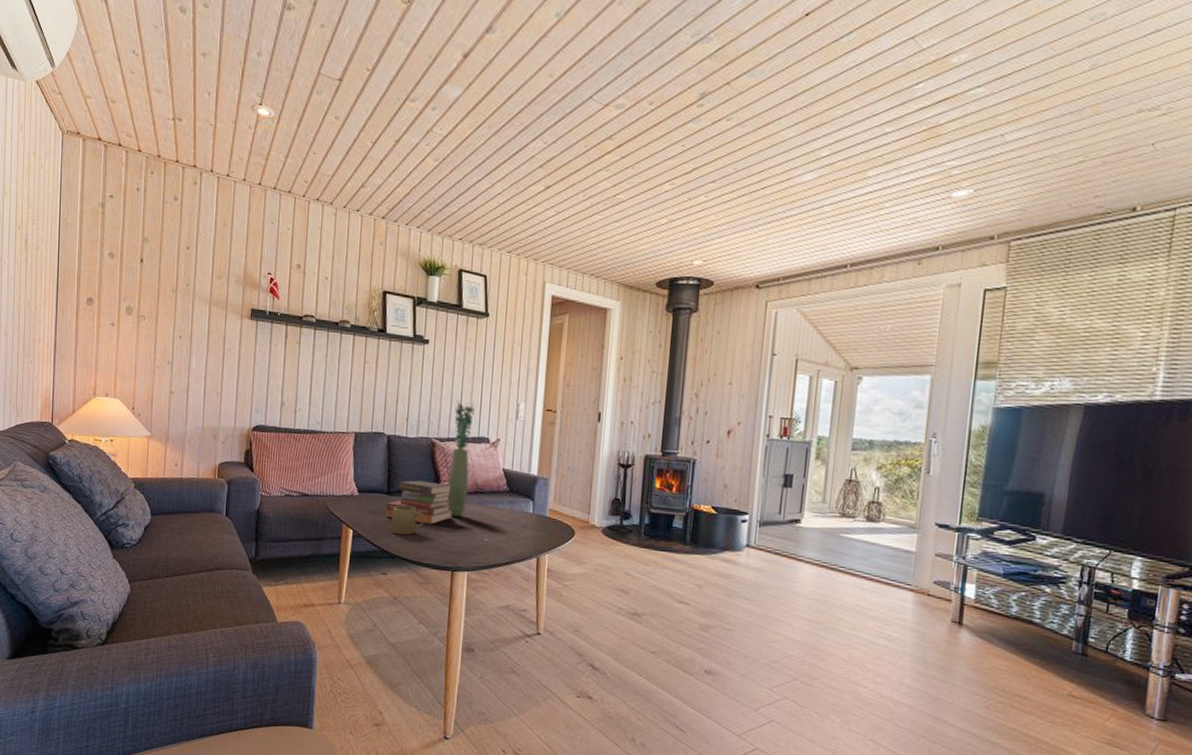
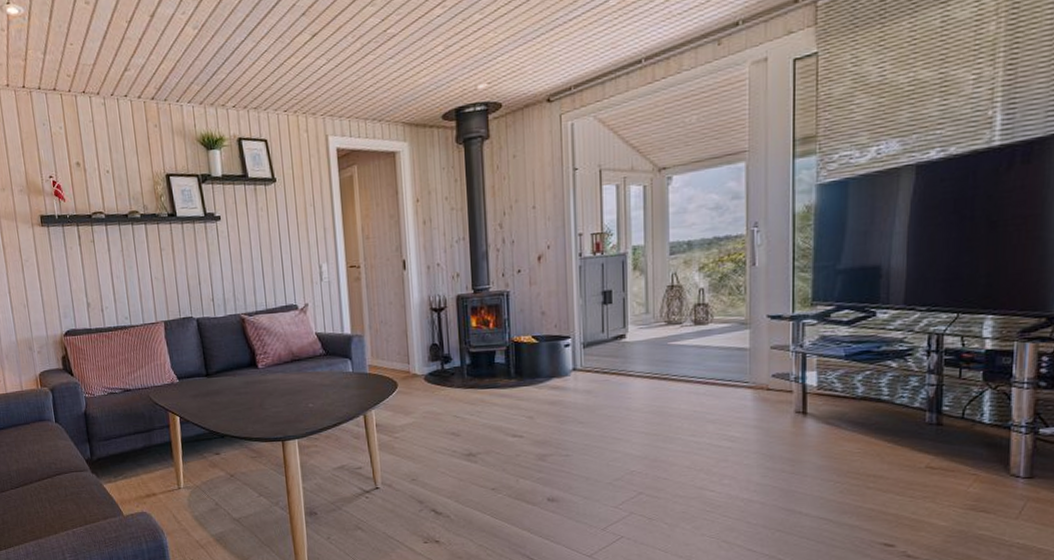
books: present [385,480,452,525] -> none [207,357,273,400]
mug: present [391,505,425,535] -> none [214,384,248,414]
vase: present [447,401,475,518] -> none [257,271,285,389]

